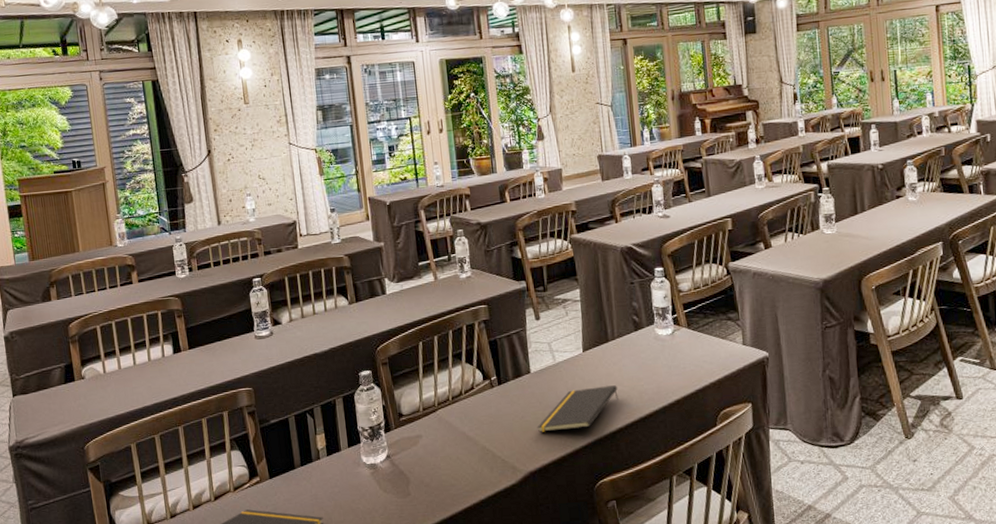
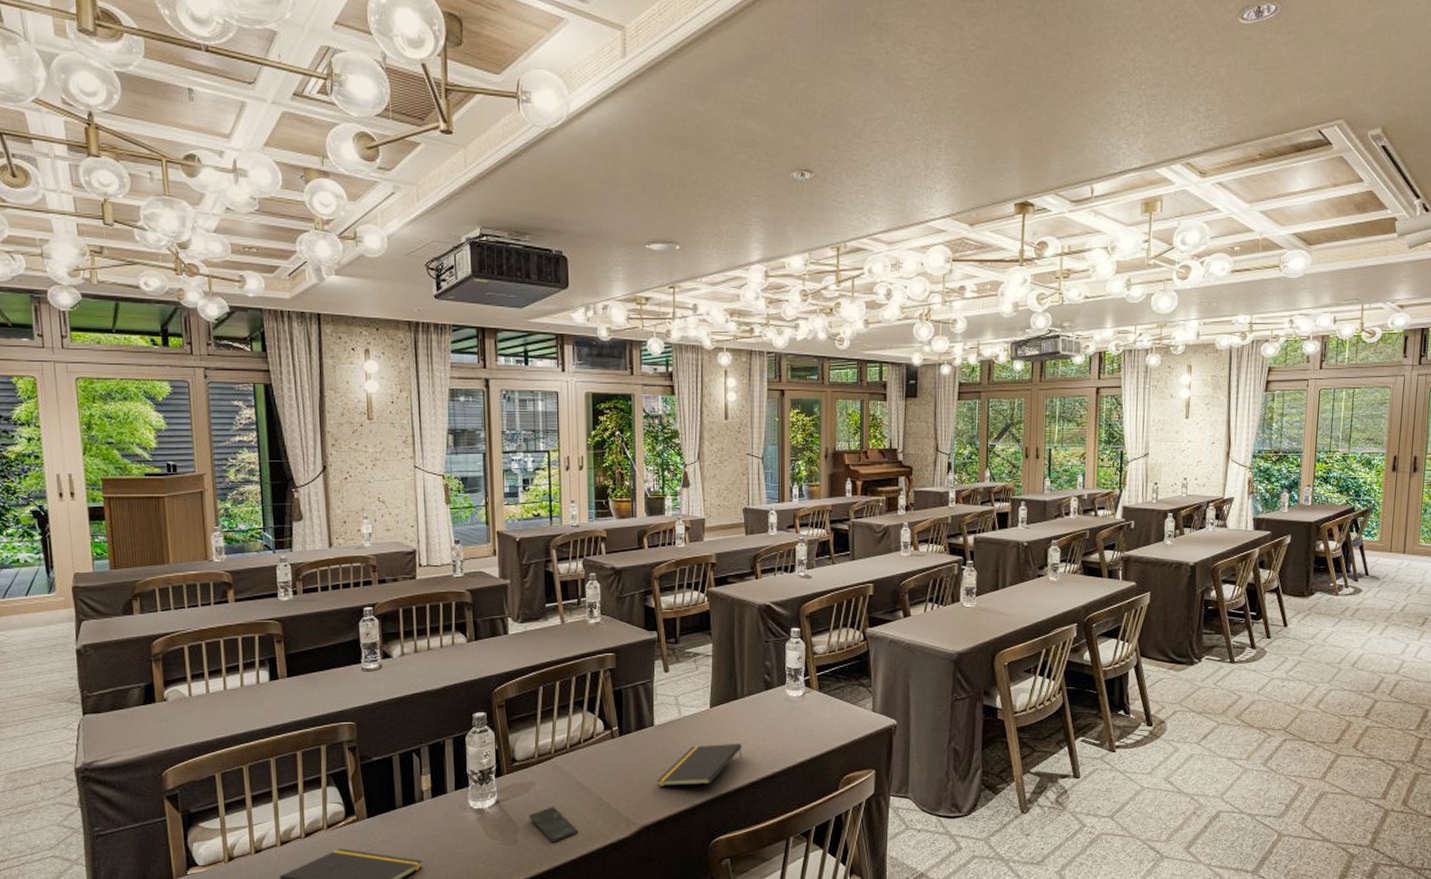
smartphone: none [418,457,467,493] -> present [529,806,579,842]

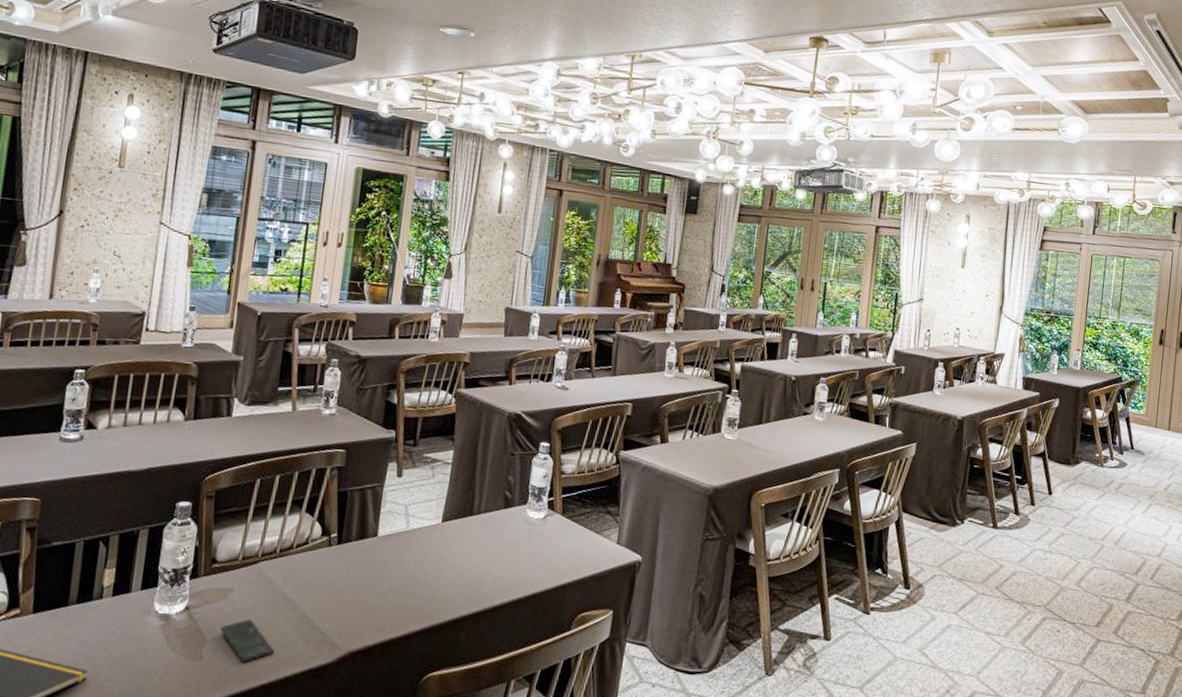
notepad: present [656,744,742,786] -> none [370,563,472,610]

